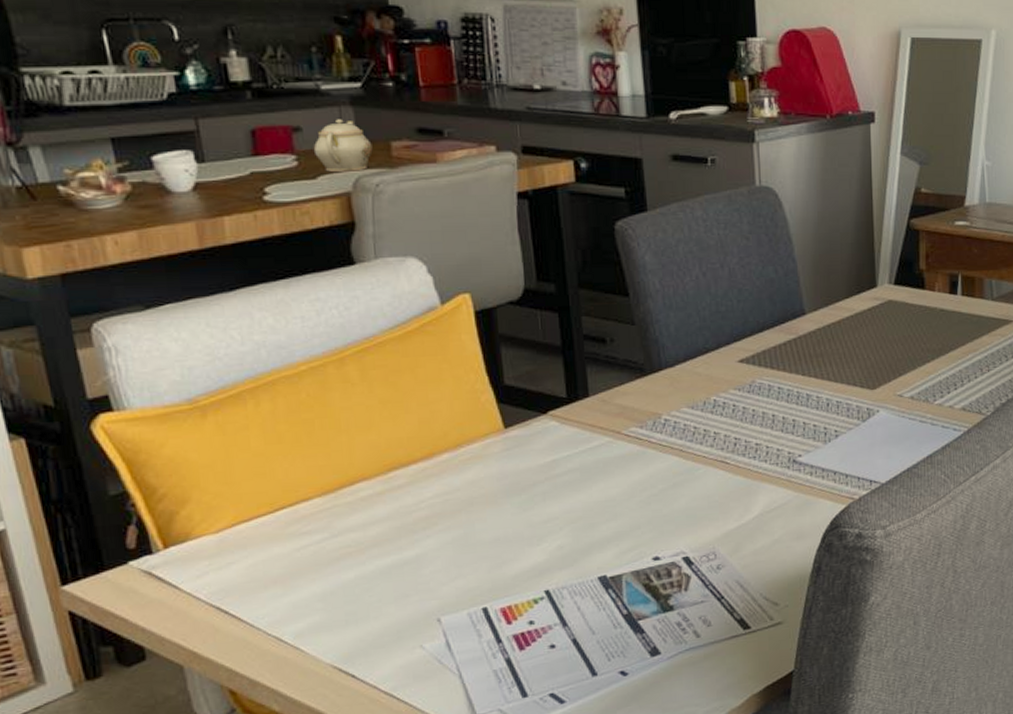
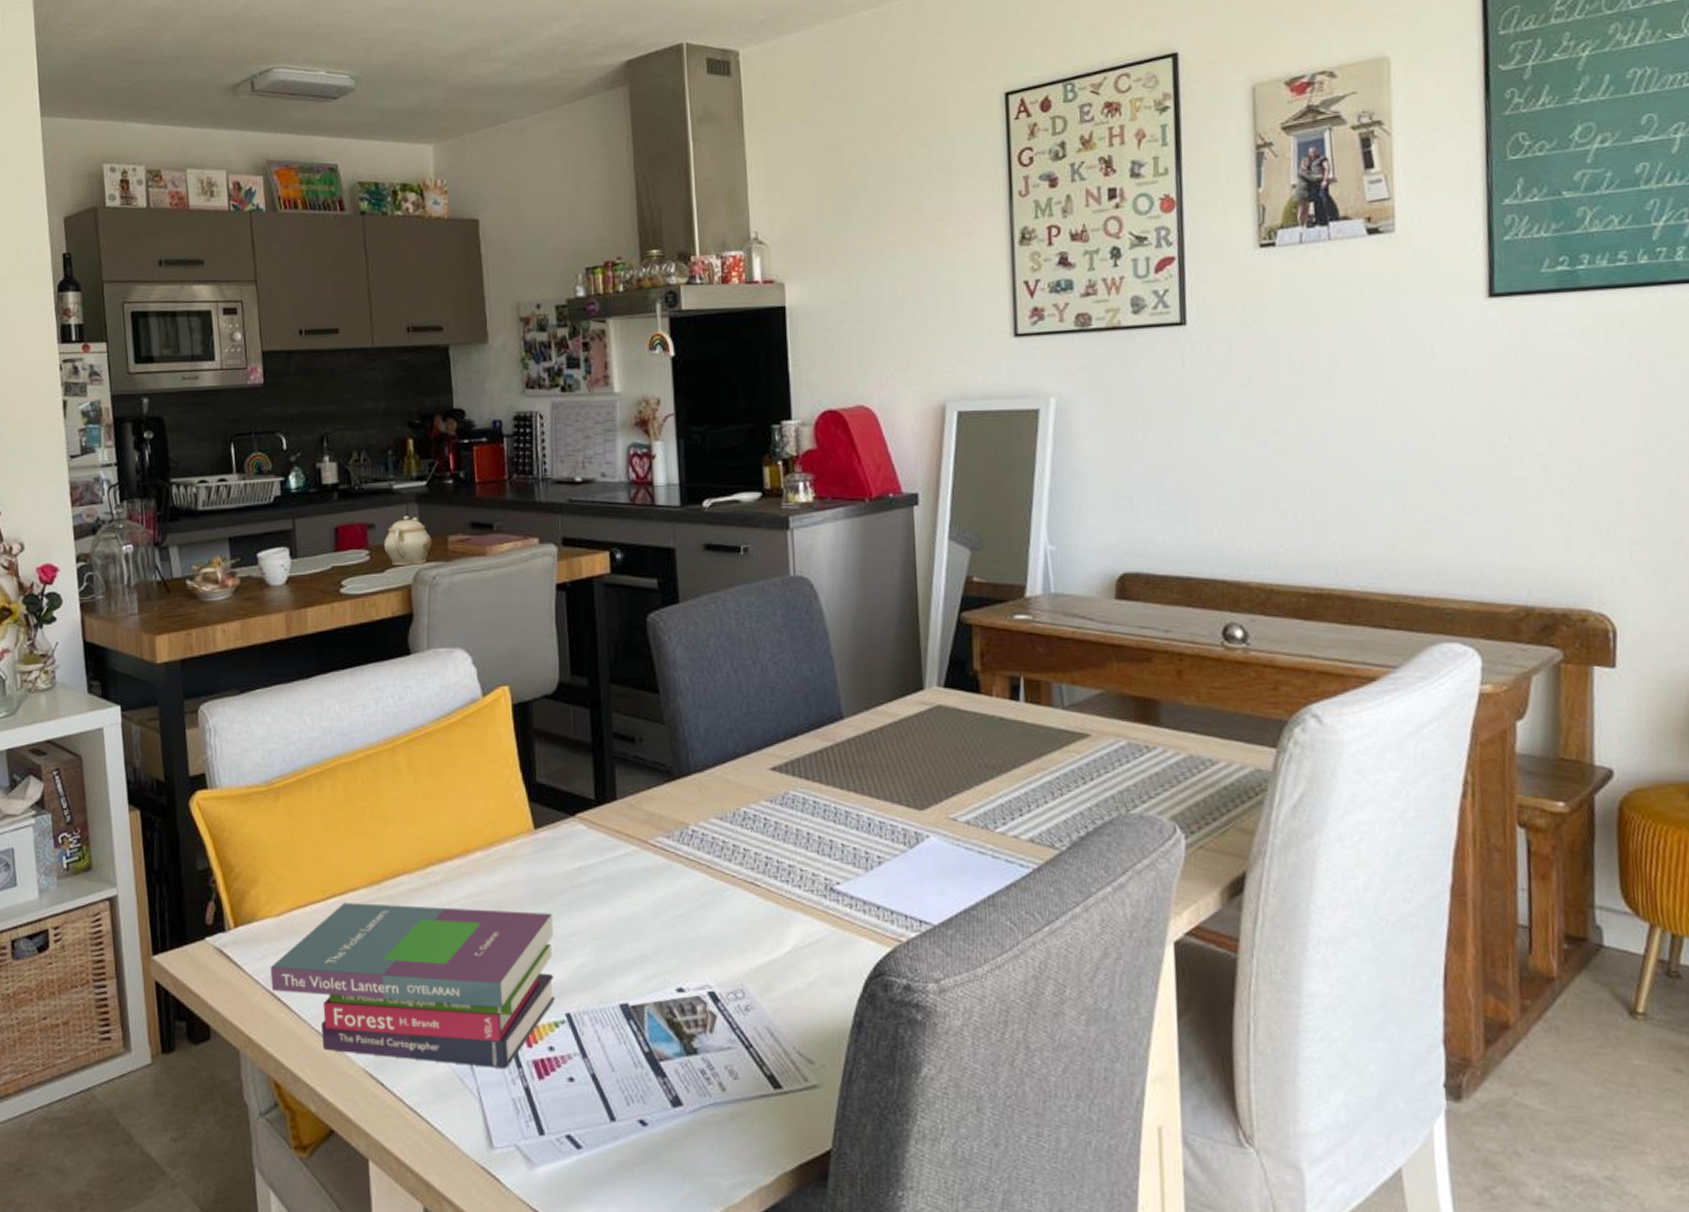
books: none [212,503,533,654] -> present [270,903,555,1068]

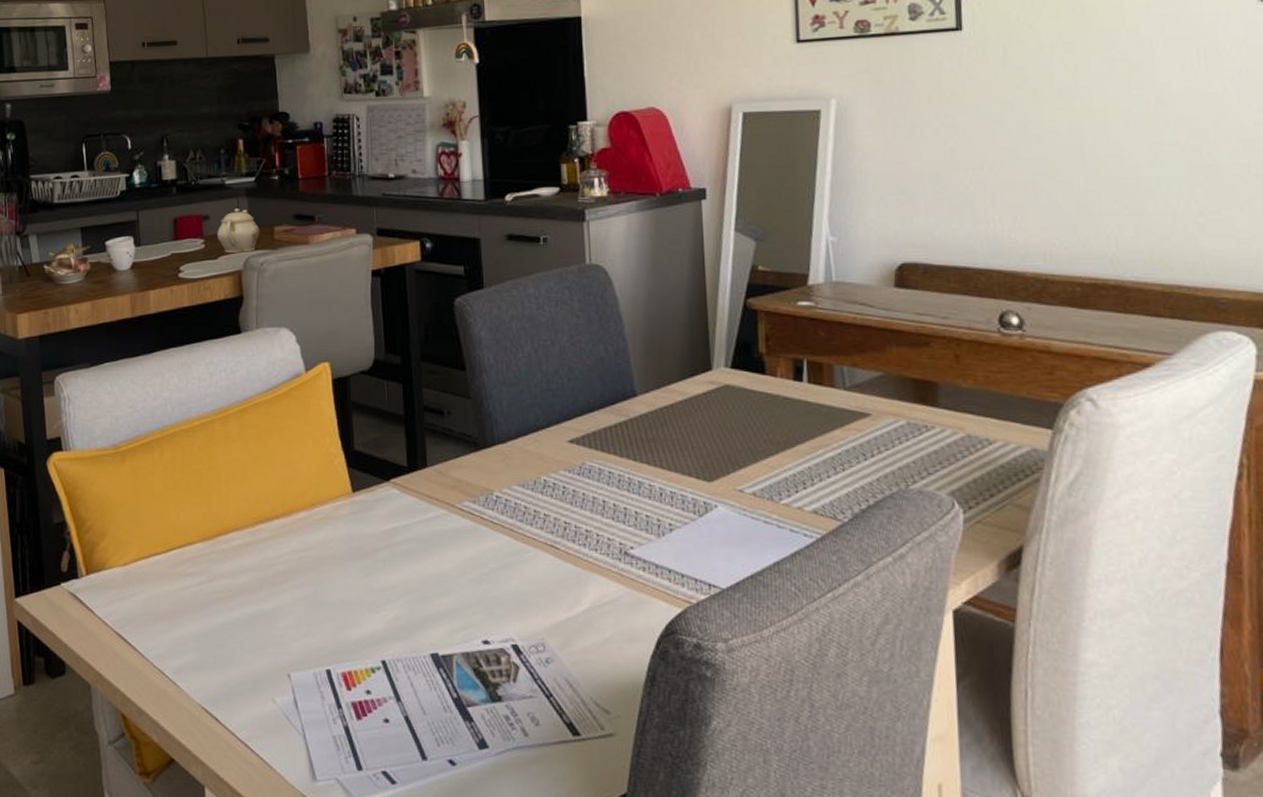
books: present [270,903,555,1068] -> none [117,555,372,709]

